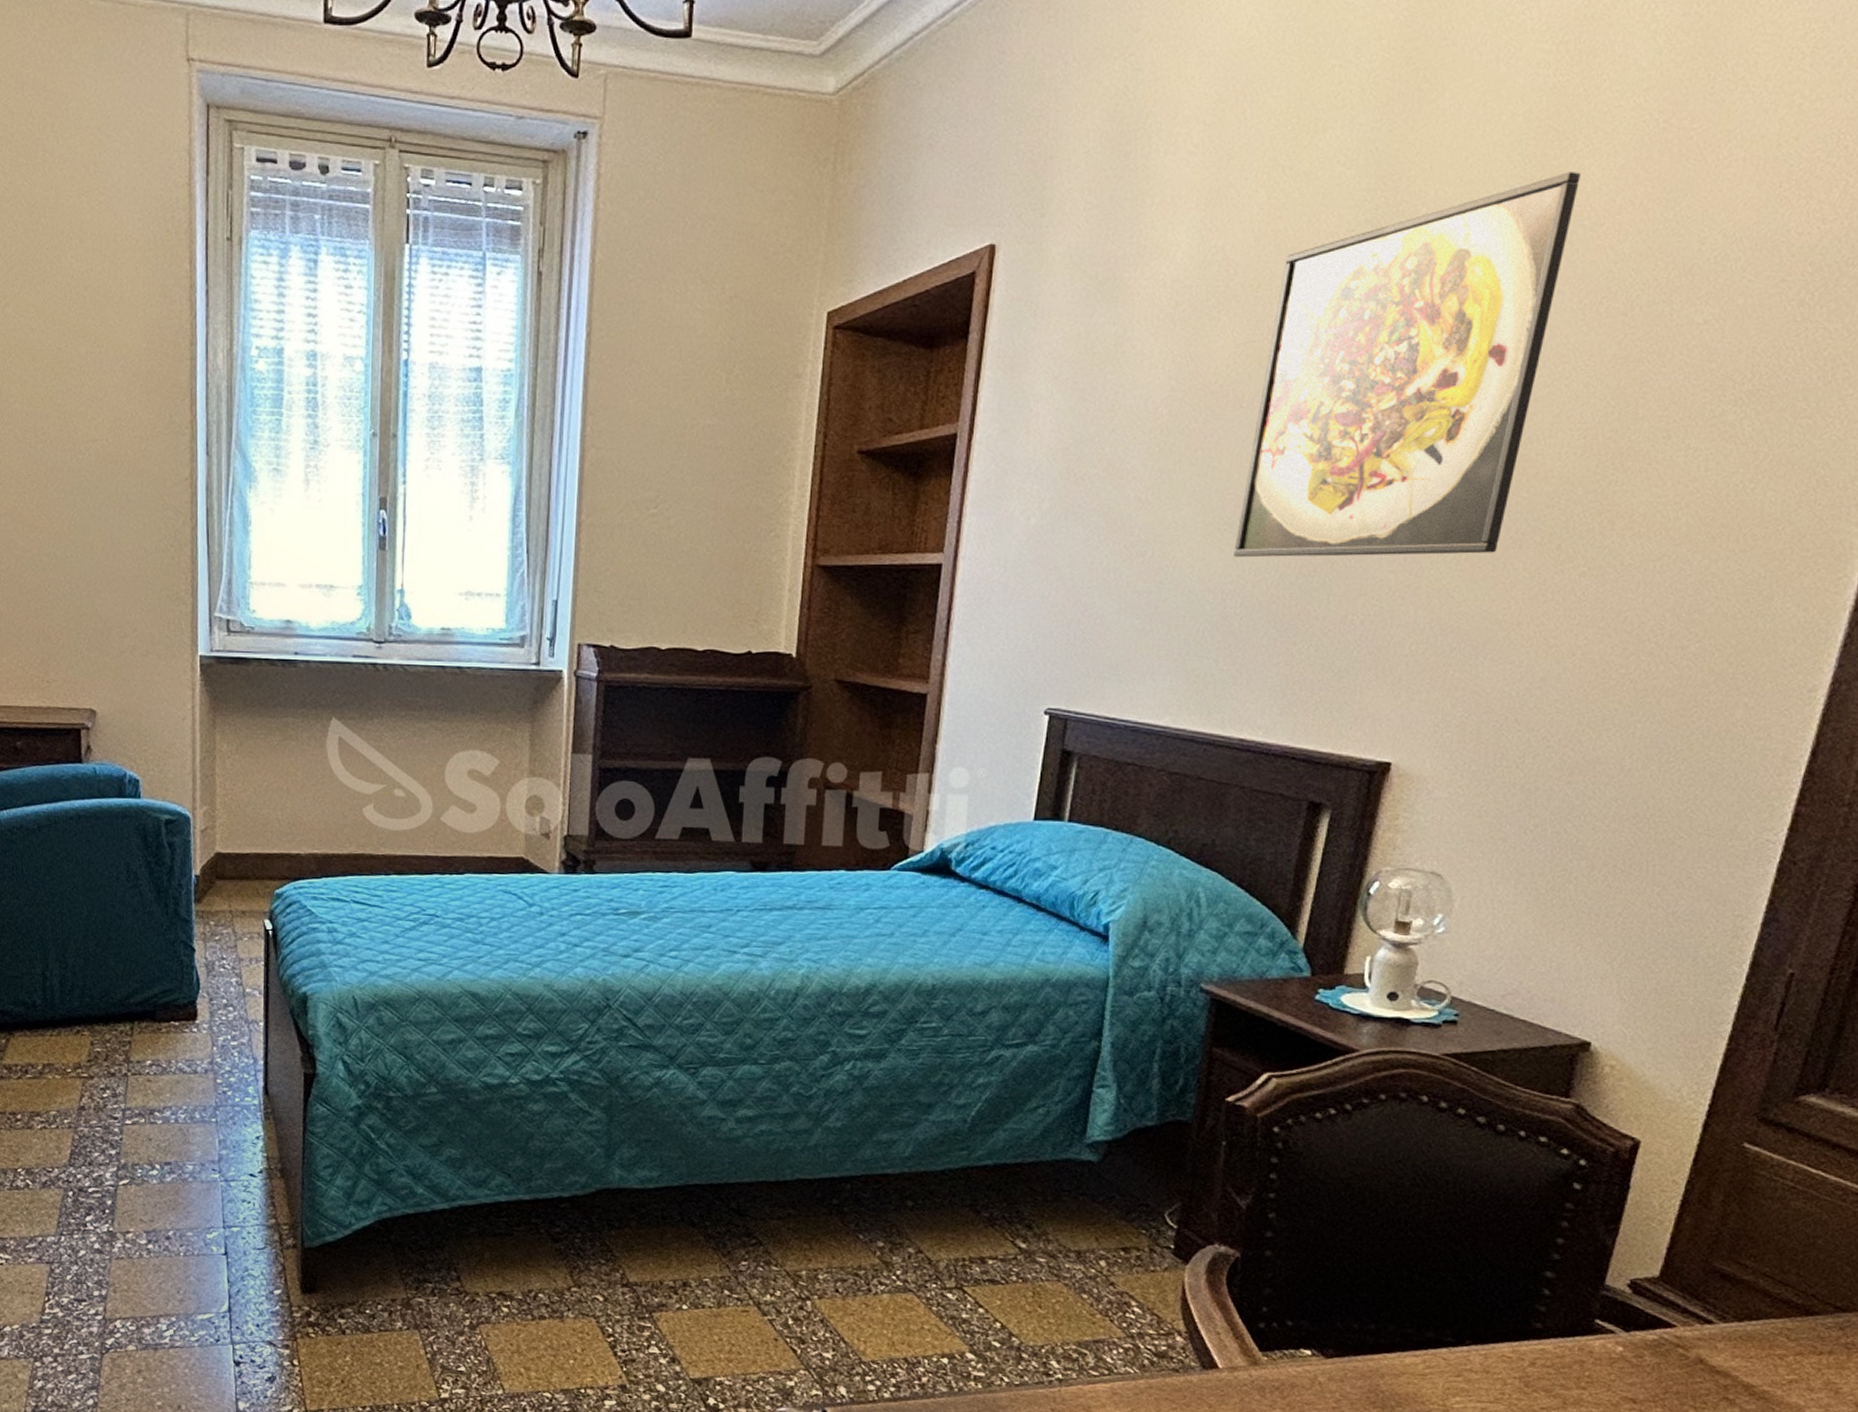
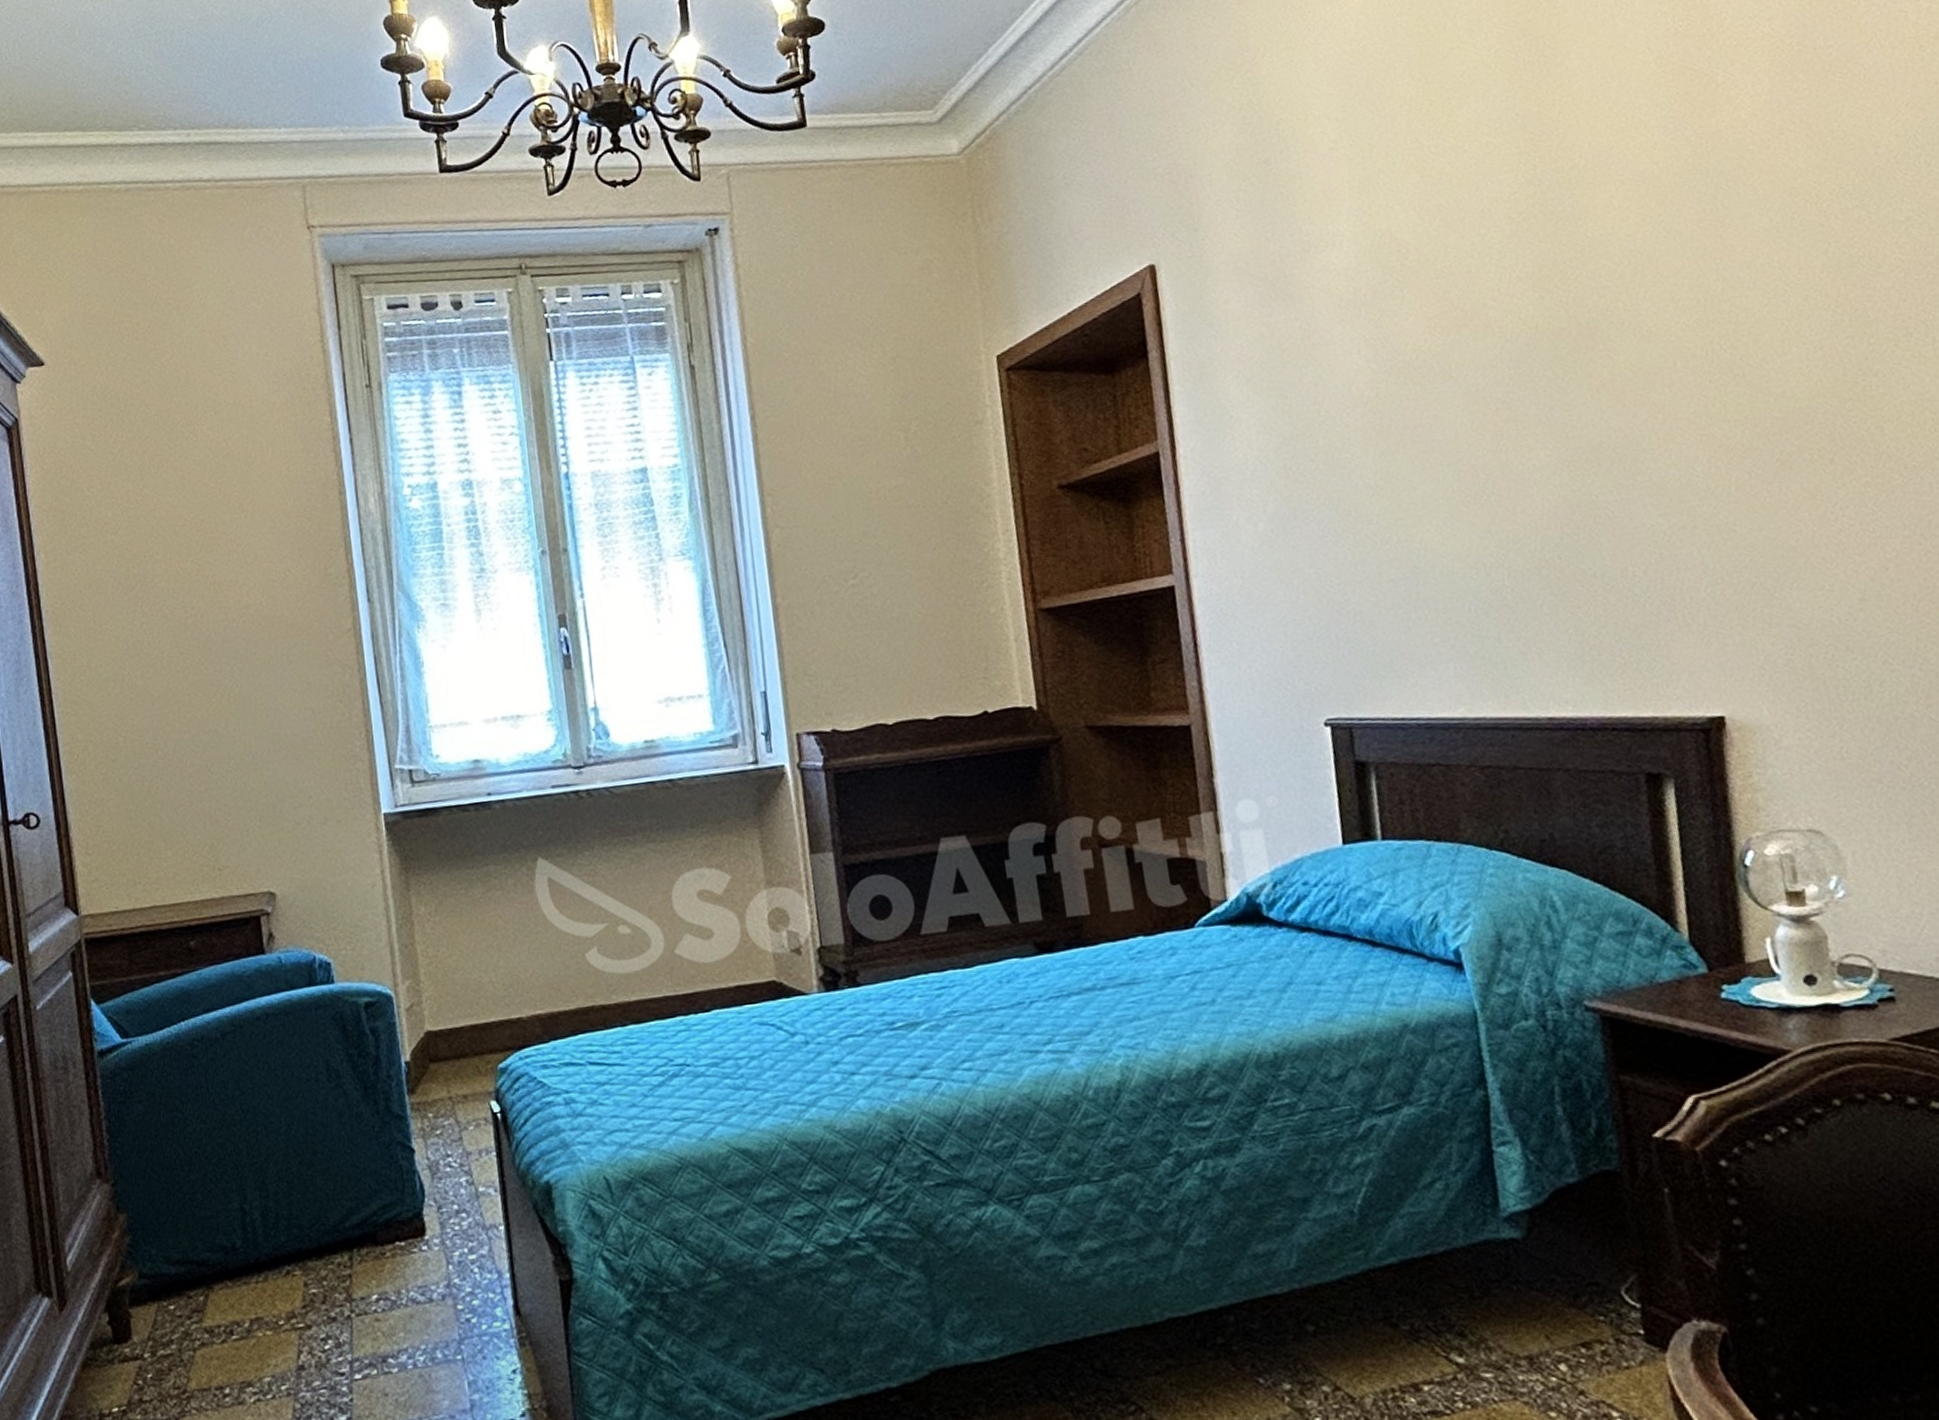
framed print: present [1233,172,1581,558] -> none [1455,103,1767,528]

